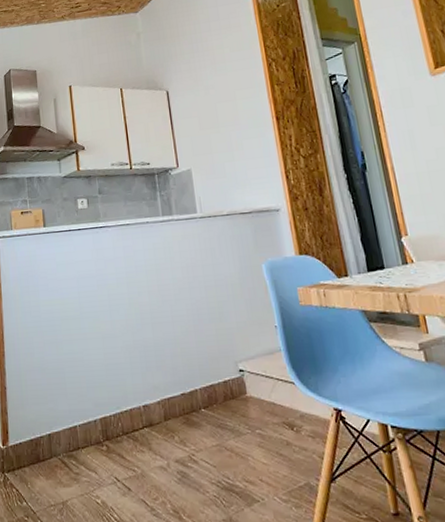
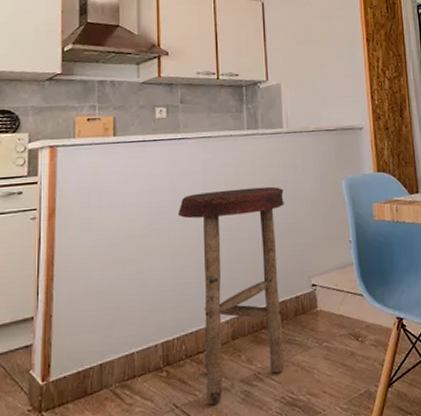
stool: none [105,271,218,482] -> present [178,186,285,405]

